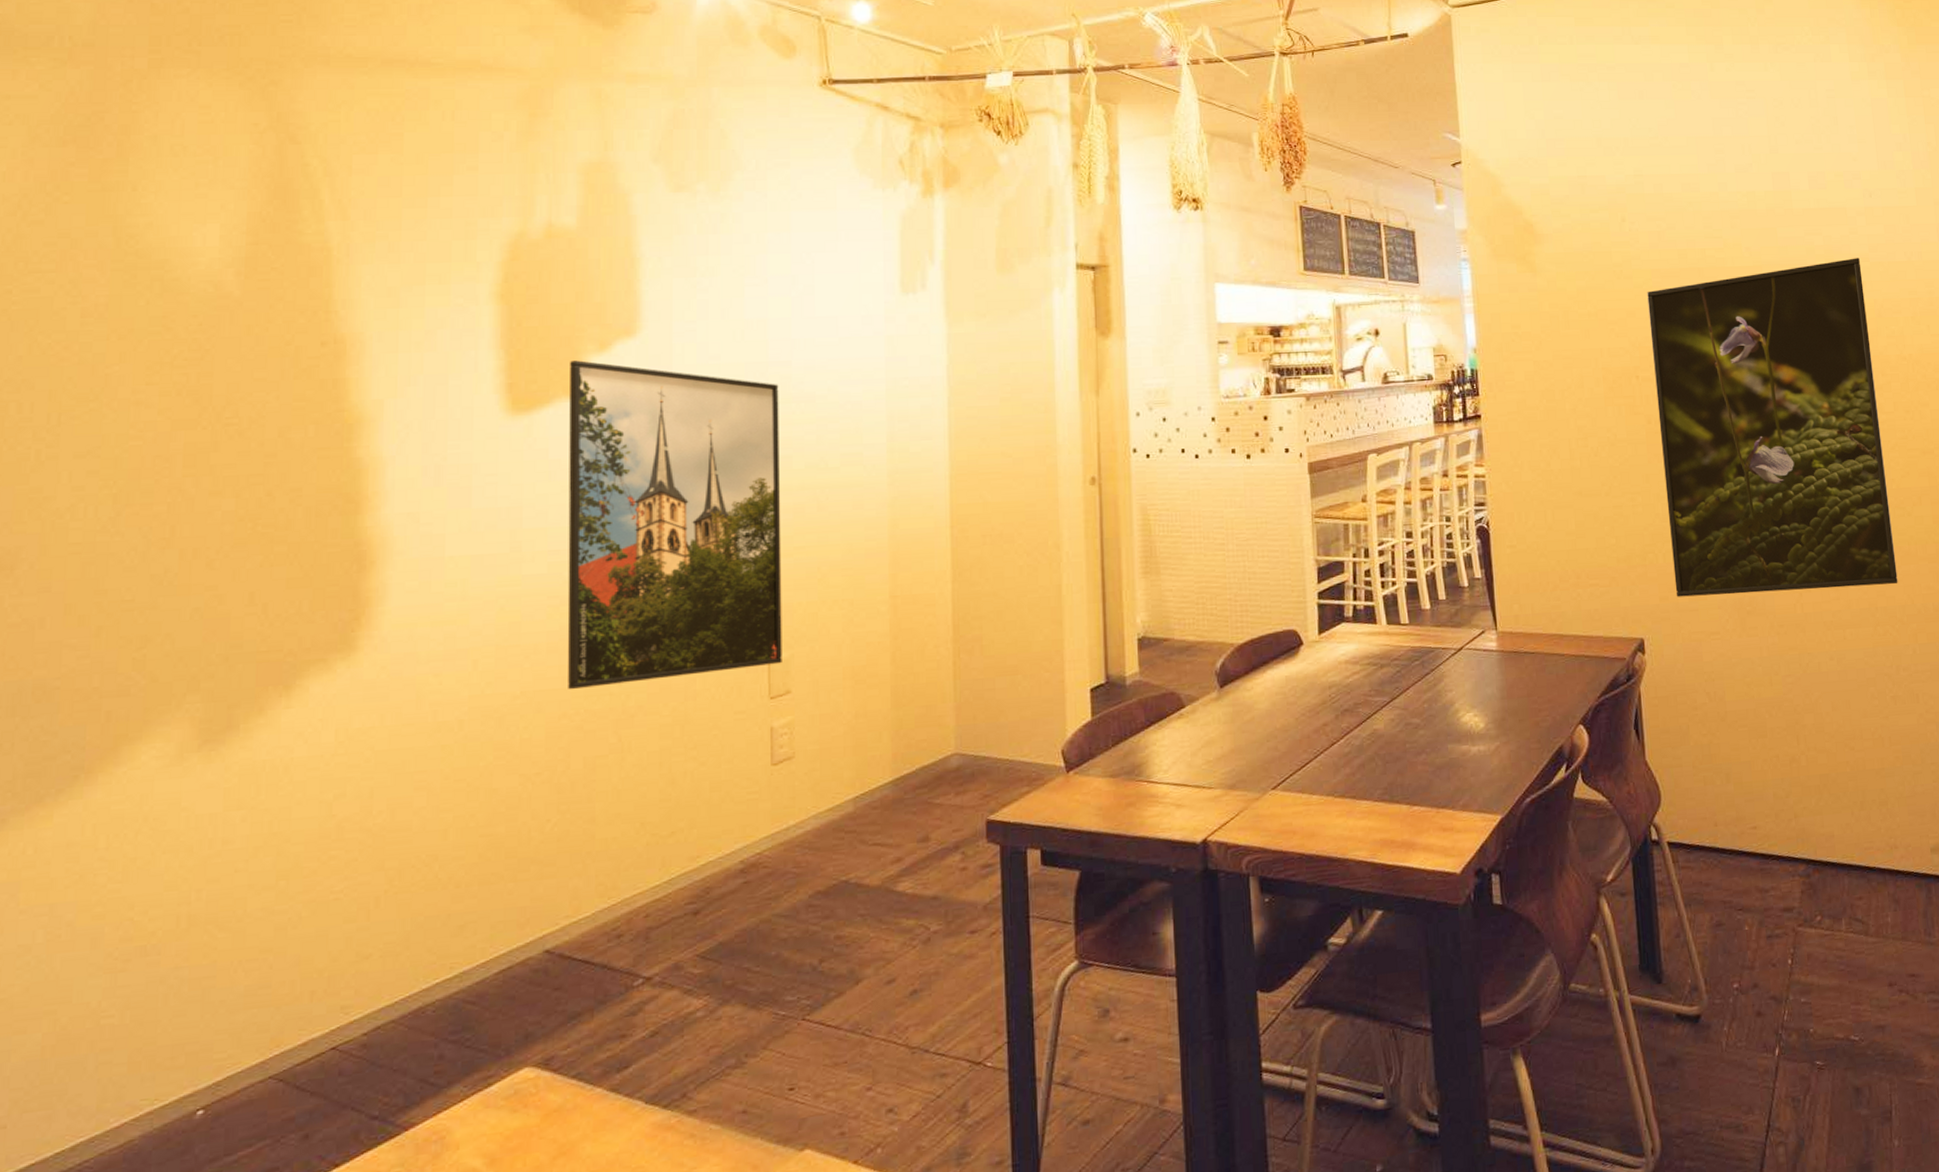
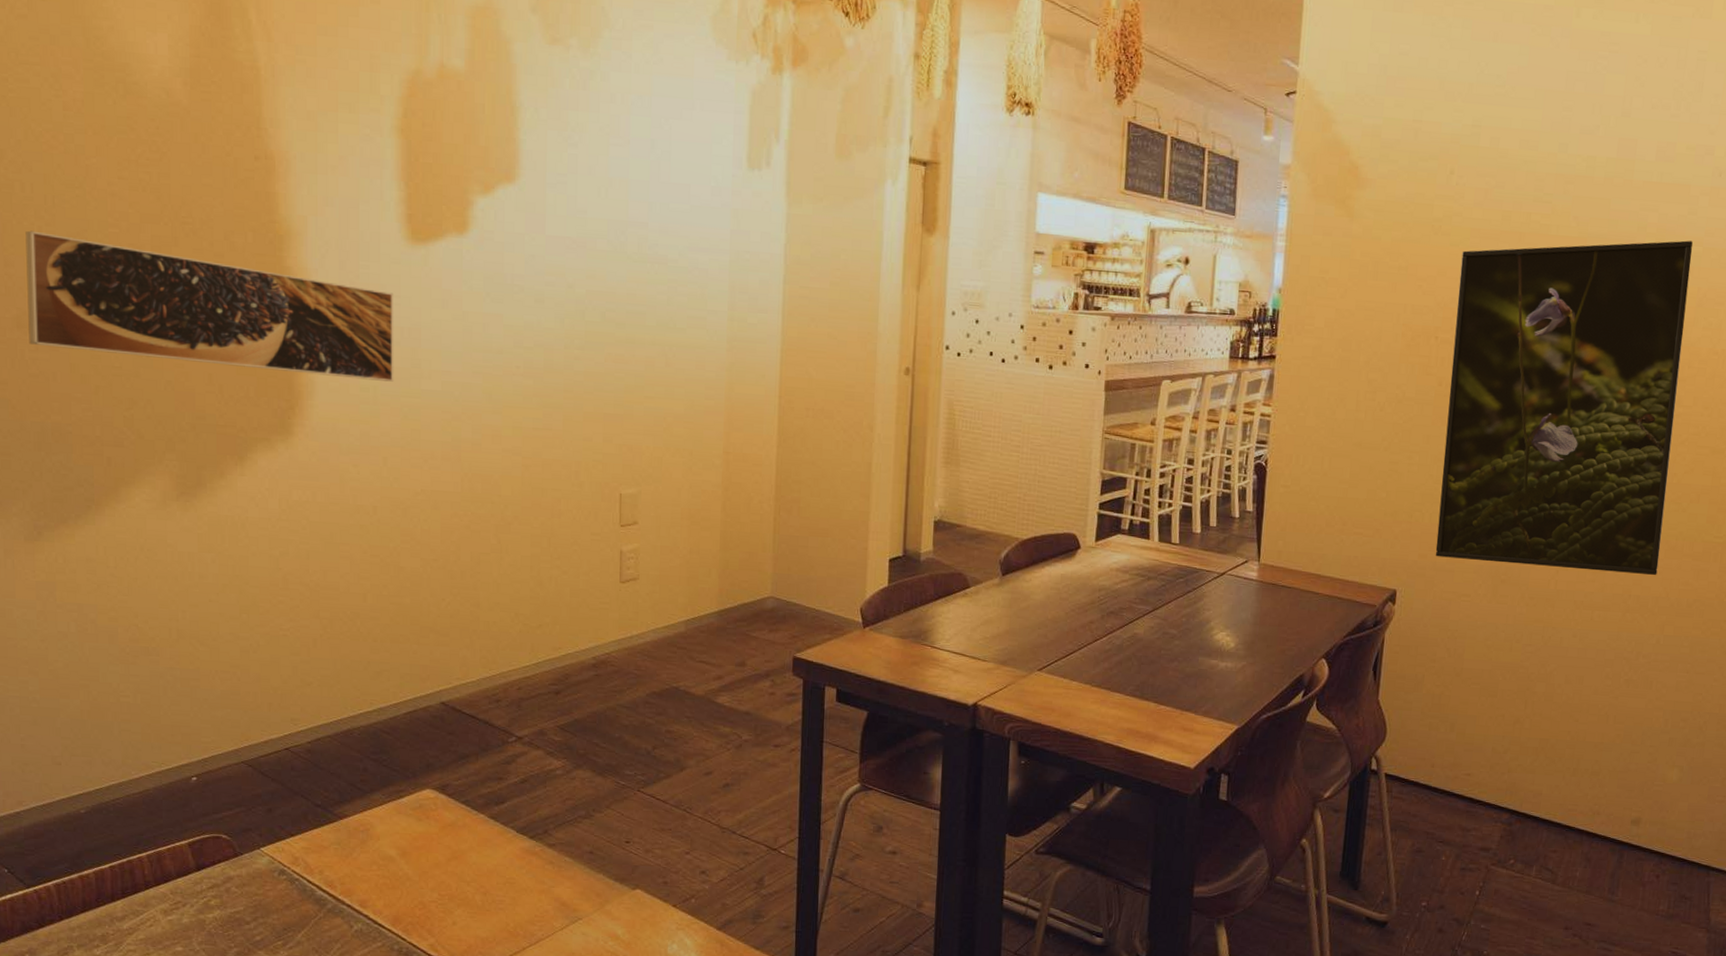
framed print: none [11,455,489,589] -> present [25,230,394,382]
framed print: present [567,360,782,690] -> none [457,199,636,498]

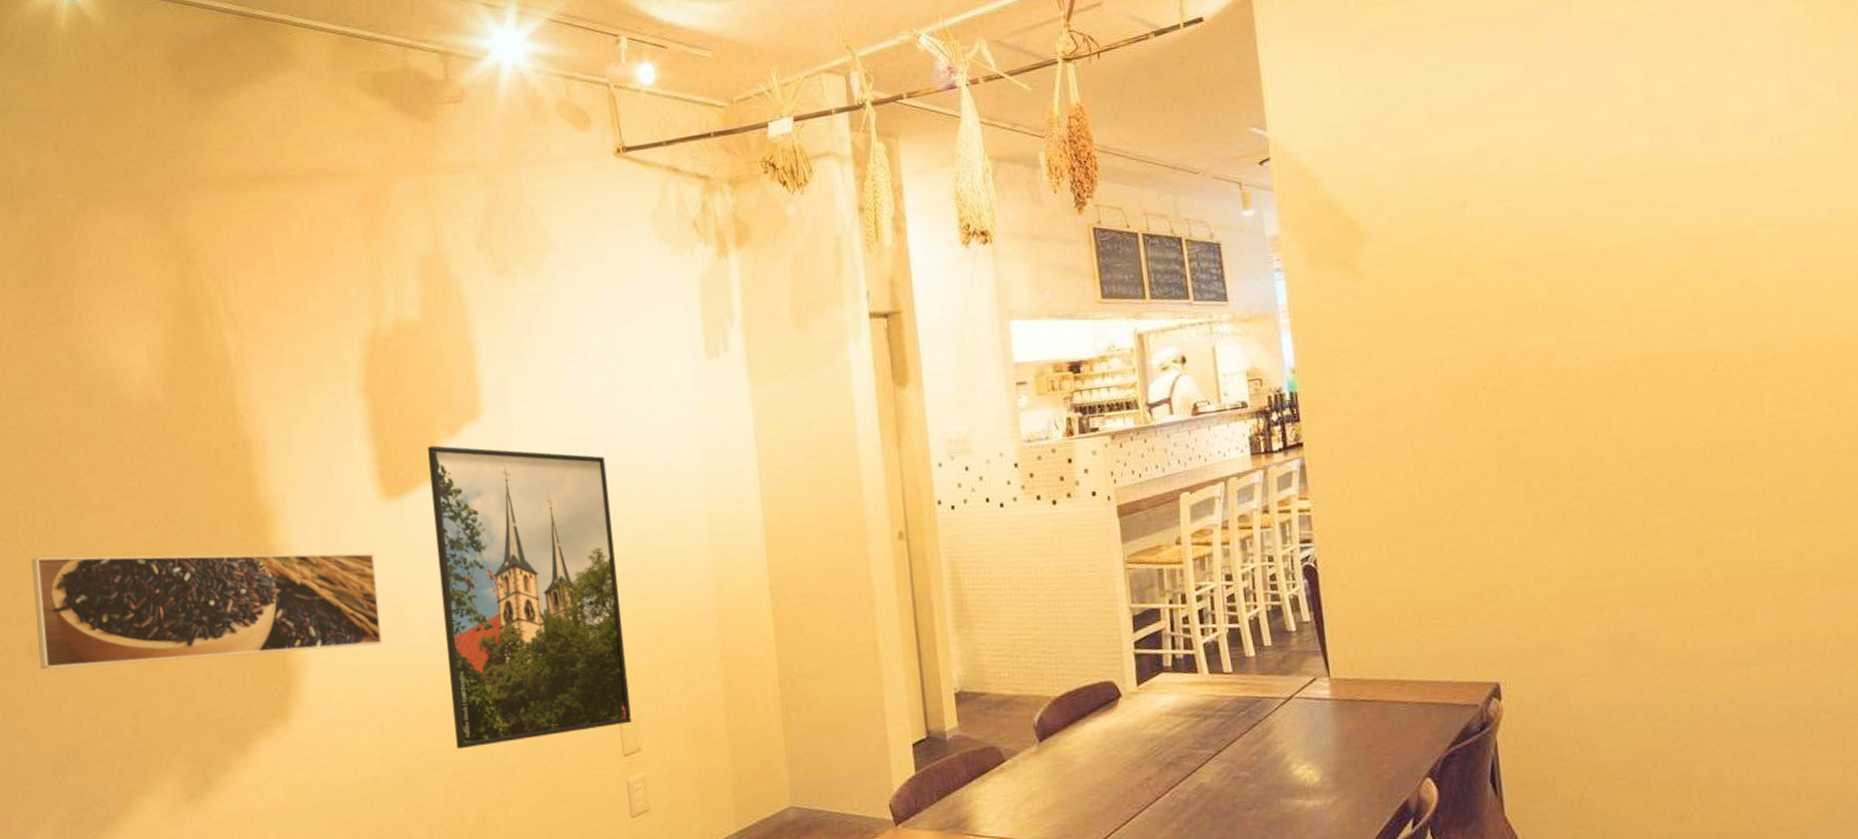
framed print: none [457,199,636,498] -> present [428,445,632,750]
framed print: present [1435,240,1693,576] -> none [1494,221,1819,636]

